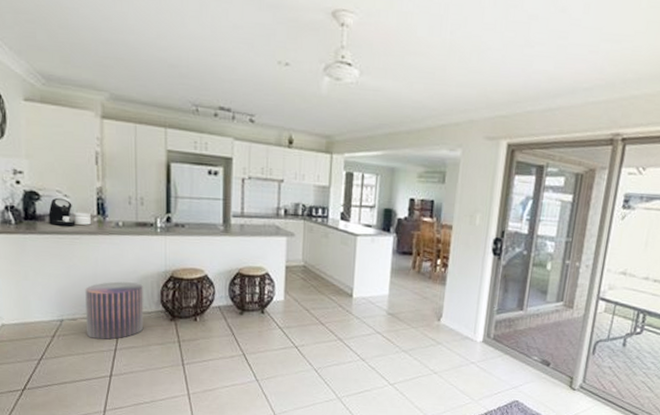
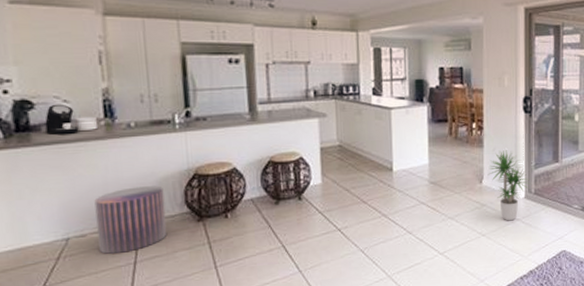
potted plant: none [446,290,490,363] -> present [487,150,530,221]

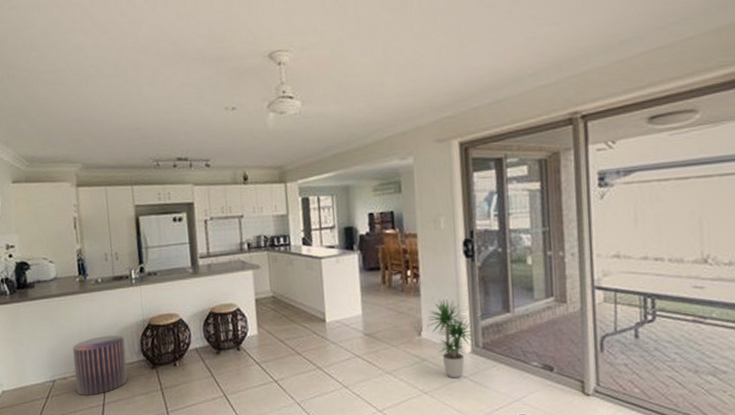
coffee machine: present [45,104,97,135] -> none [37,264,74,291]

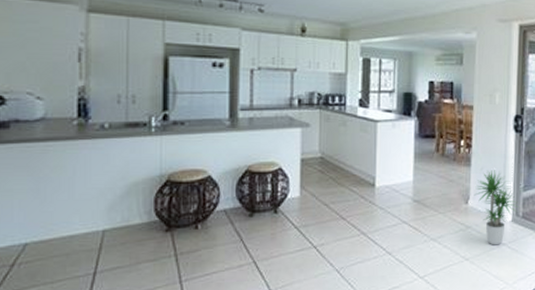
pouf: present [72,335,128,396] -> none [58,191,132,264]

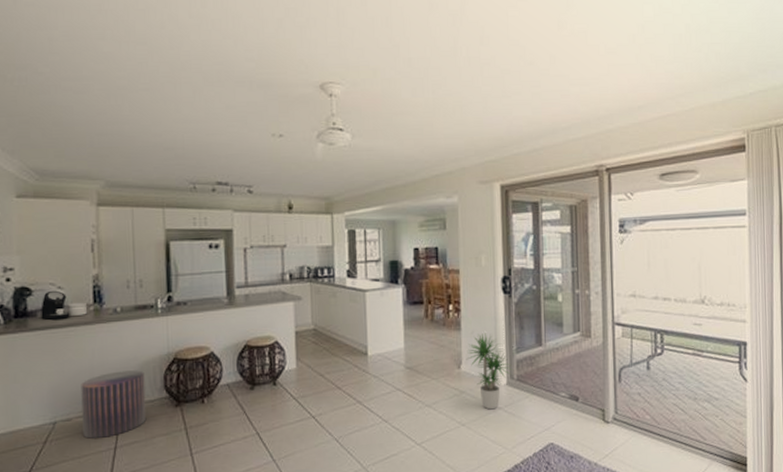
coffee machine: none [15,100,69,134] -> present [41,290,87,321]
pouf: none [58,191,132,264] -> present [81,370,147,439]

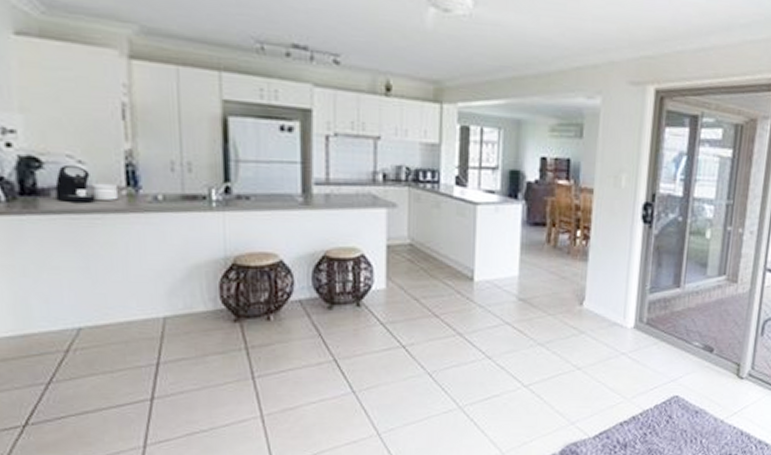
pouf: present [81,370,147,439] -> none [112,273,197,352]
potted plant: present [466,333,512,410] -> none [590,267,642,354]

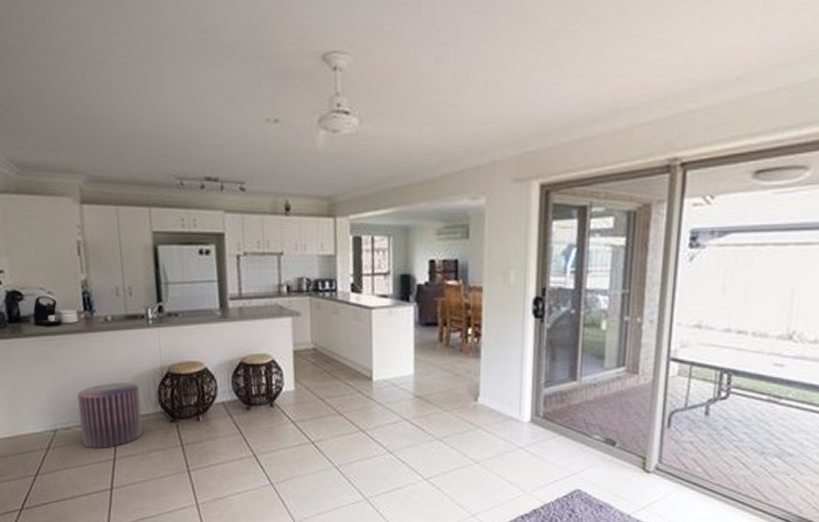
pouf: none [112,273,197,352] -> present [77,383,143,449]

